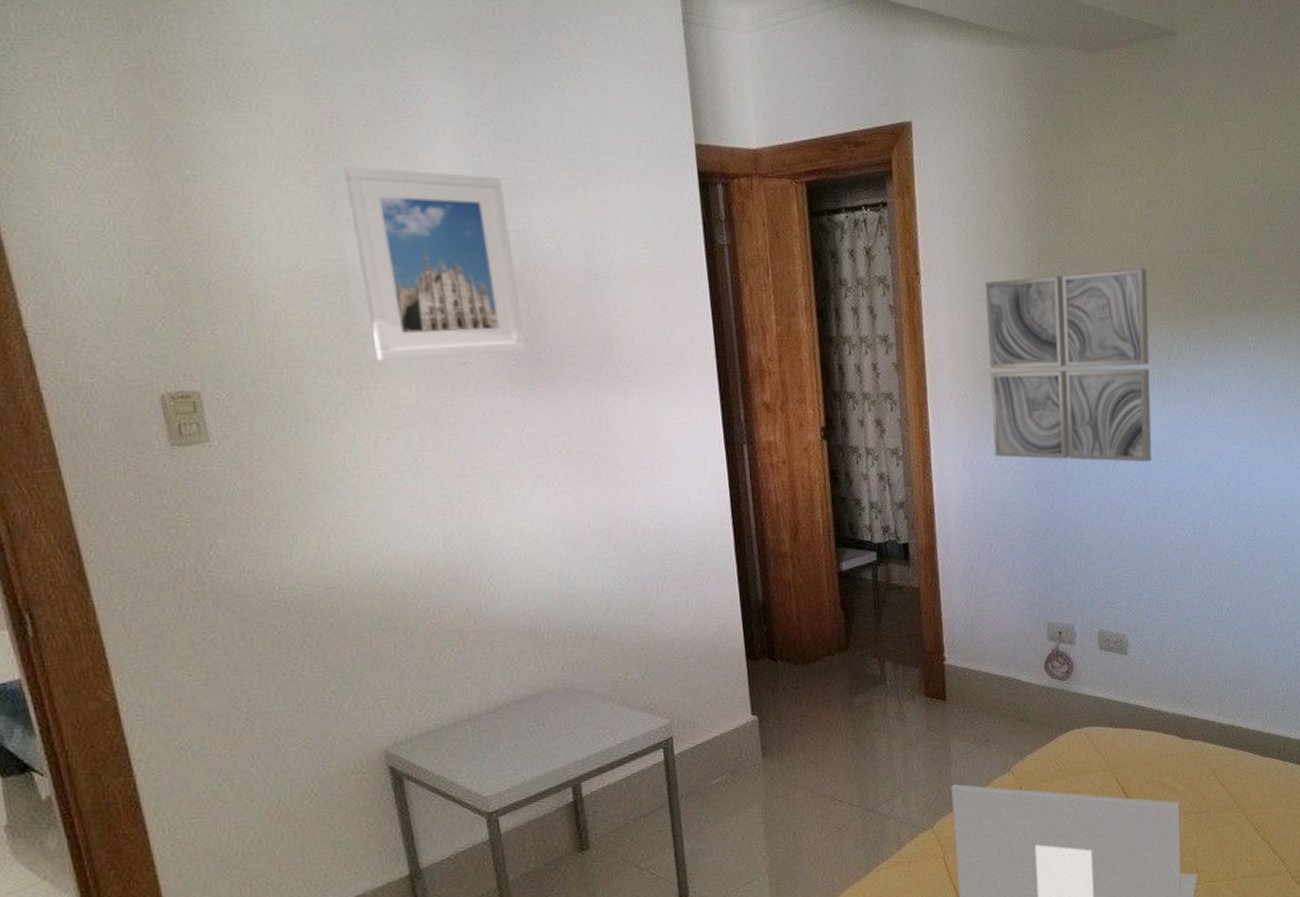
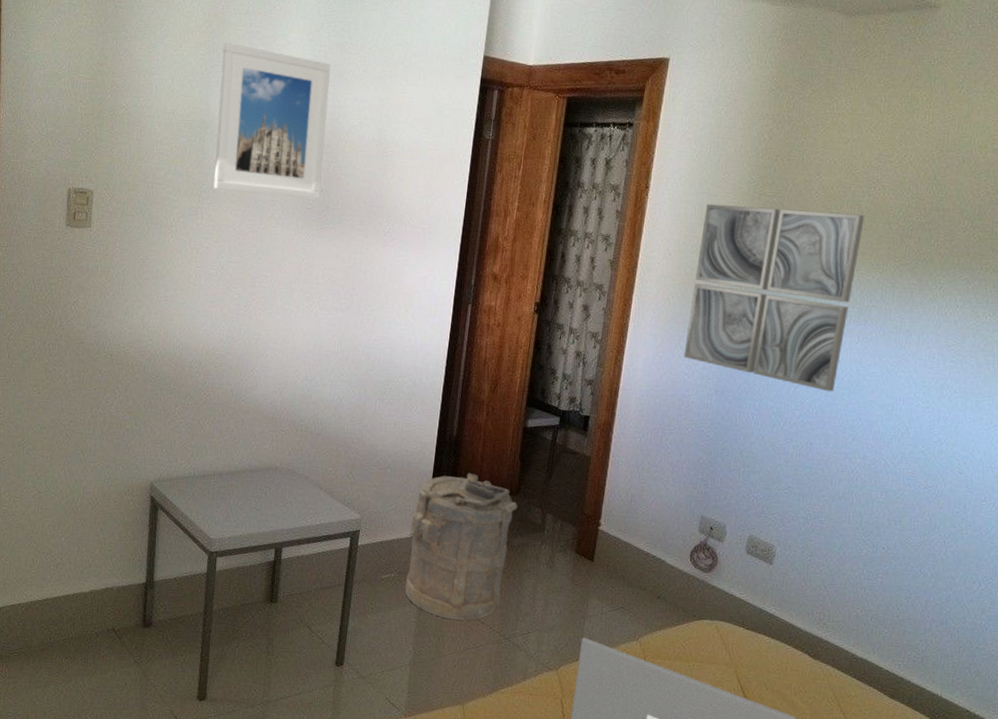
laundry hamper: none [732,638,854,809] -> present [405,473,518,620]

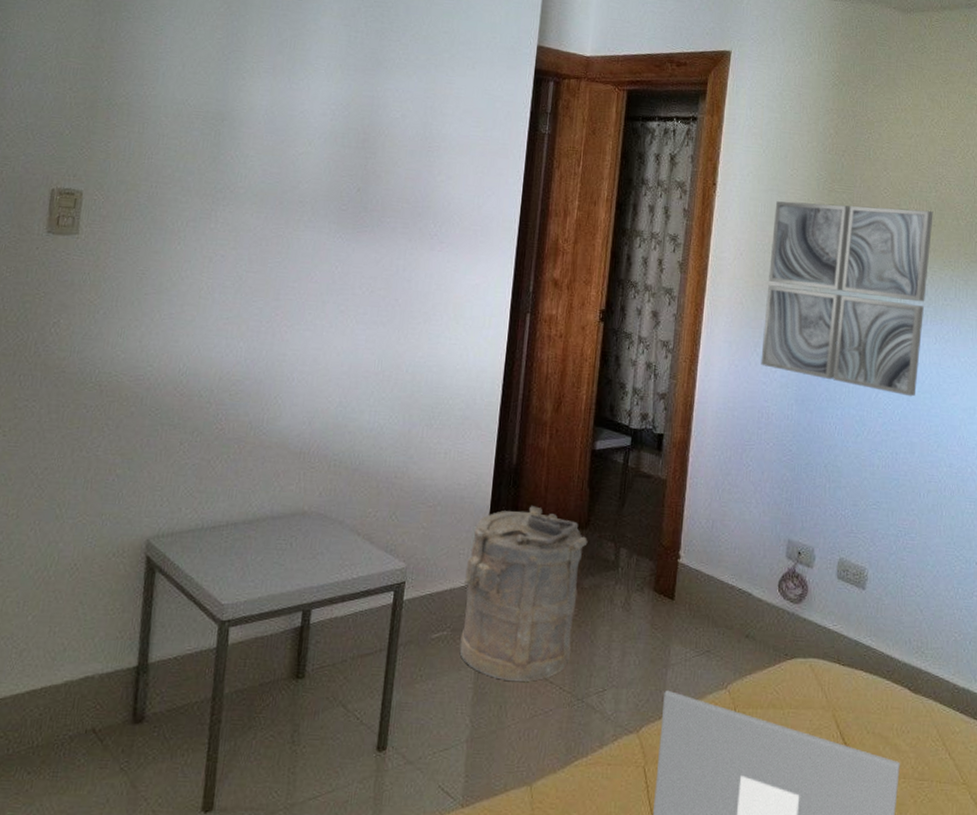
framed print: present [213,43,331,200] -> none [230,26,369,200]

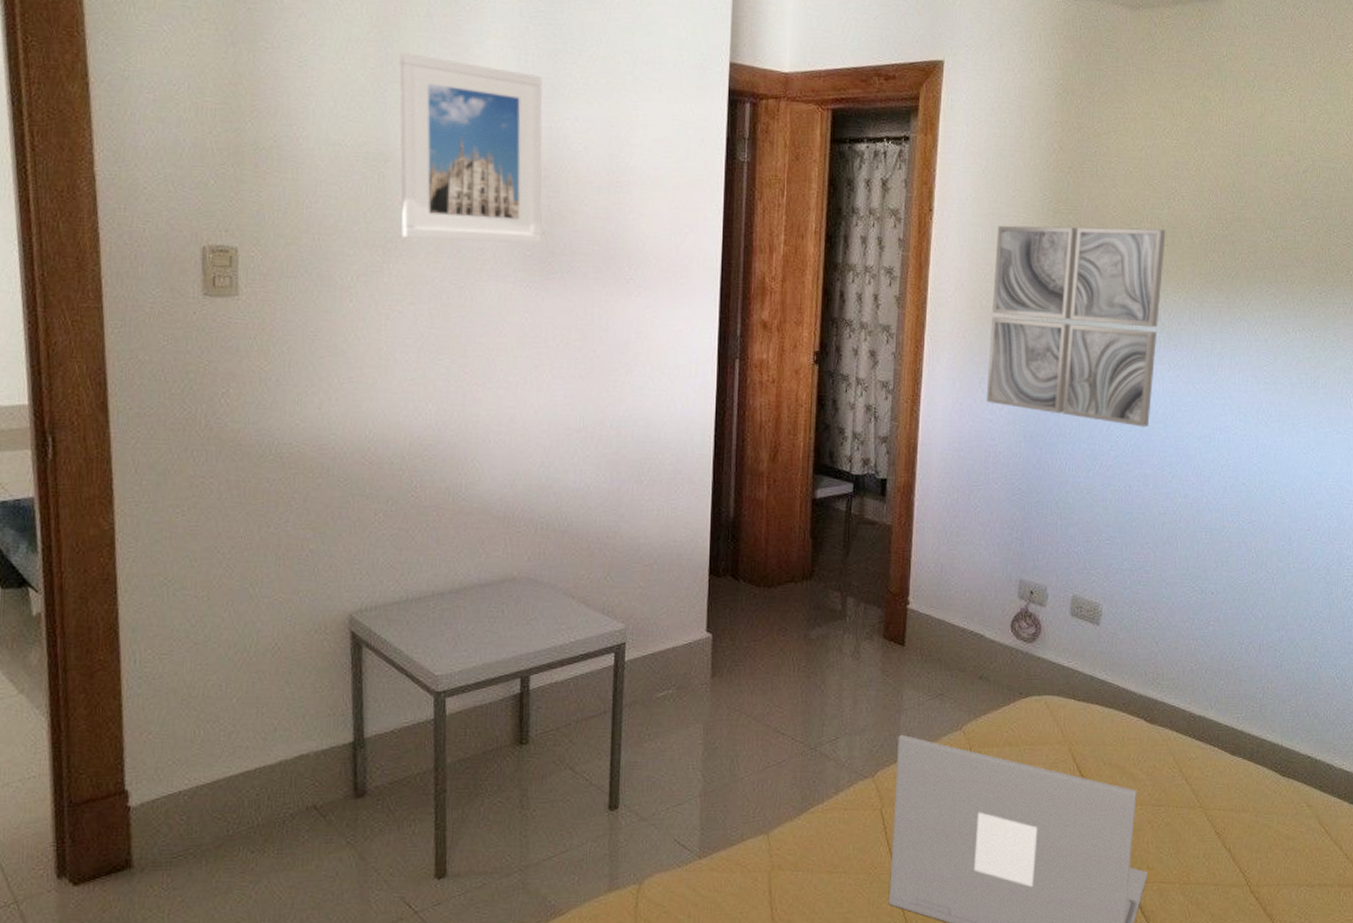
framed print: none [230,26,369,200] -> present [399,53,543,244]
laundry hamper: present [459,506,588,681] -> none [686,559,813,734]

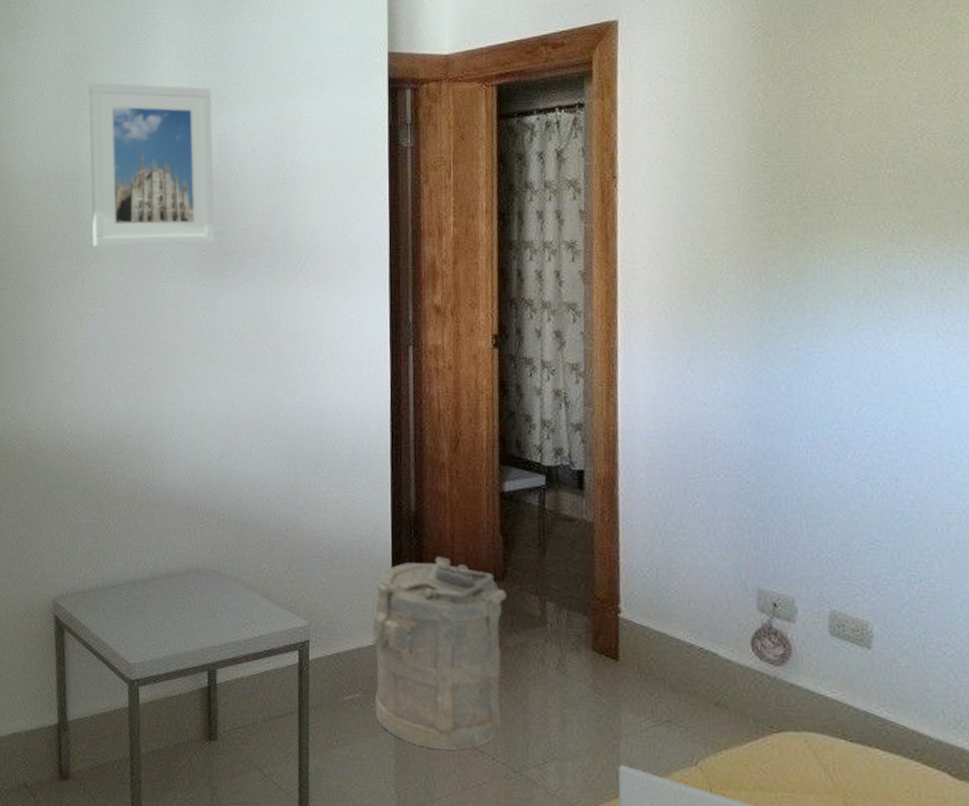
laundry hamper: none [686,559,813,734] -> present [371,557,507,750]
wall art: present [986,225,1166,427] -> none [695,173,916,408]

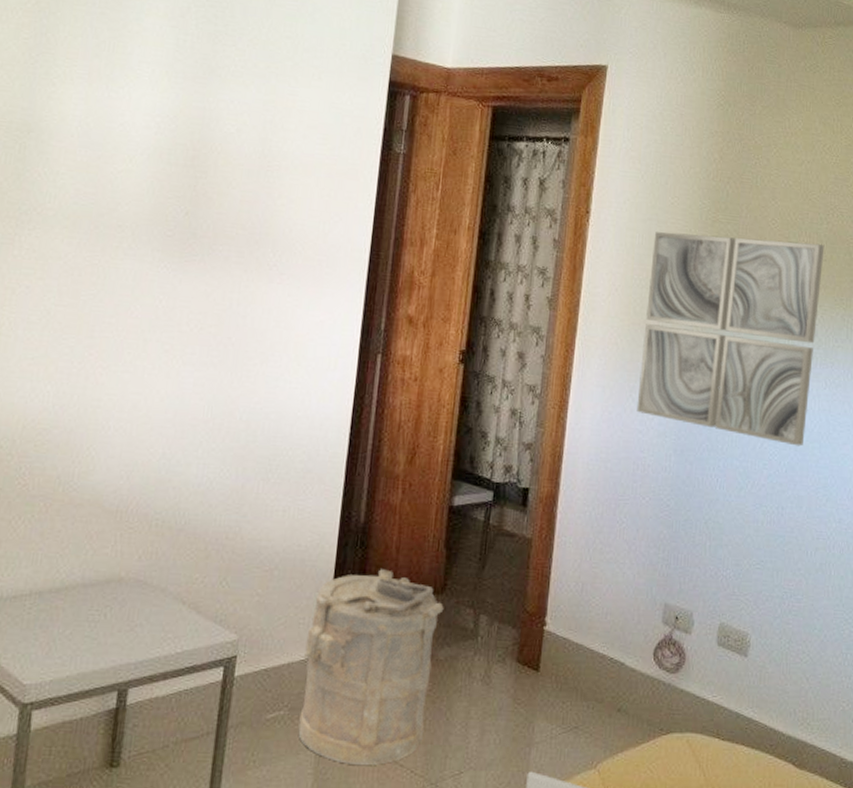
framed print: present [88,82,216,248] -> none [37,25,200,225]
wall art: none [695,173,916,408] -> present [636,232,825,447]

